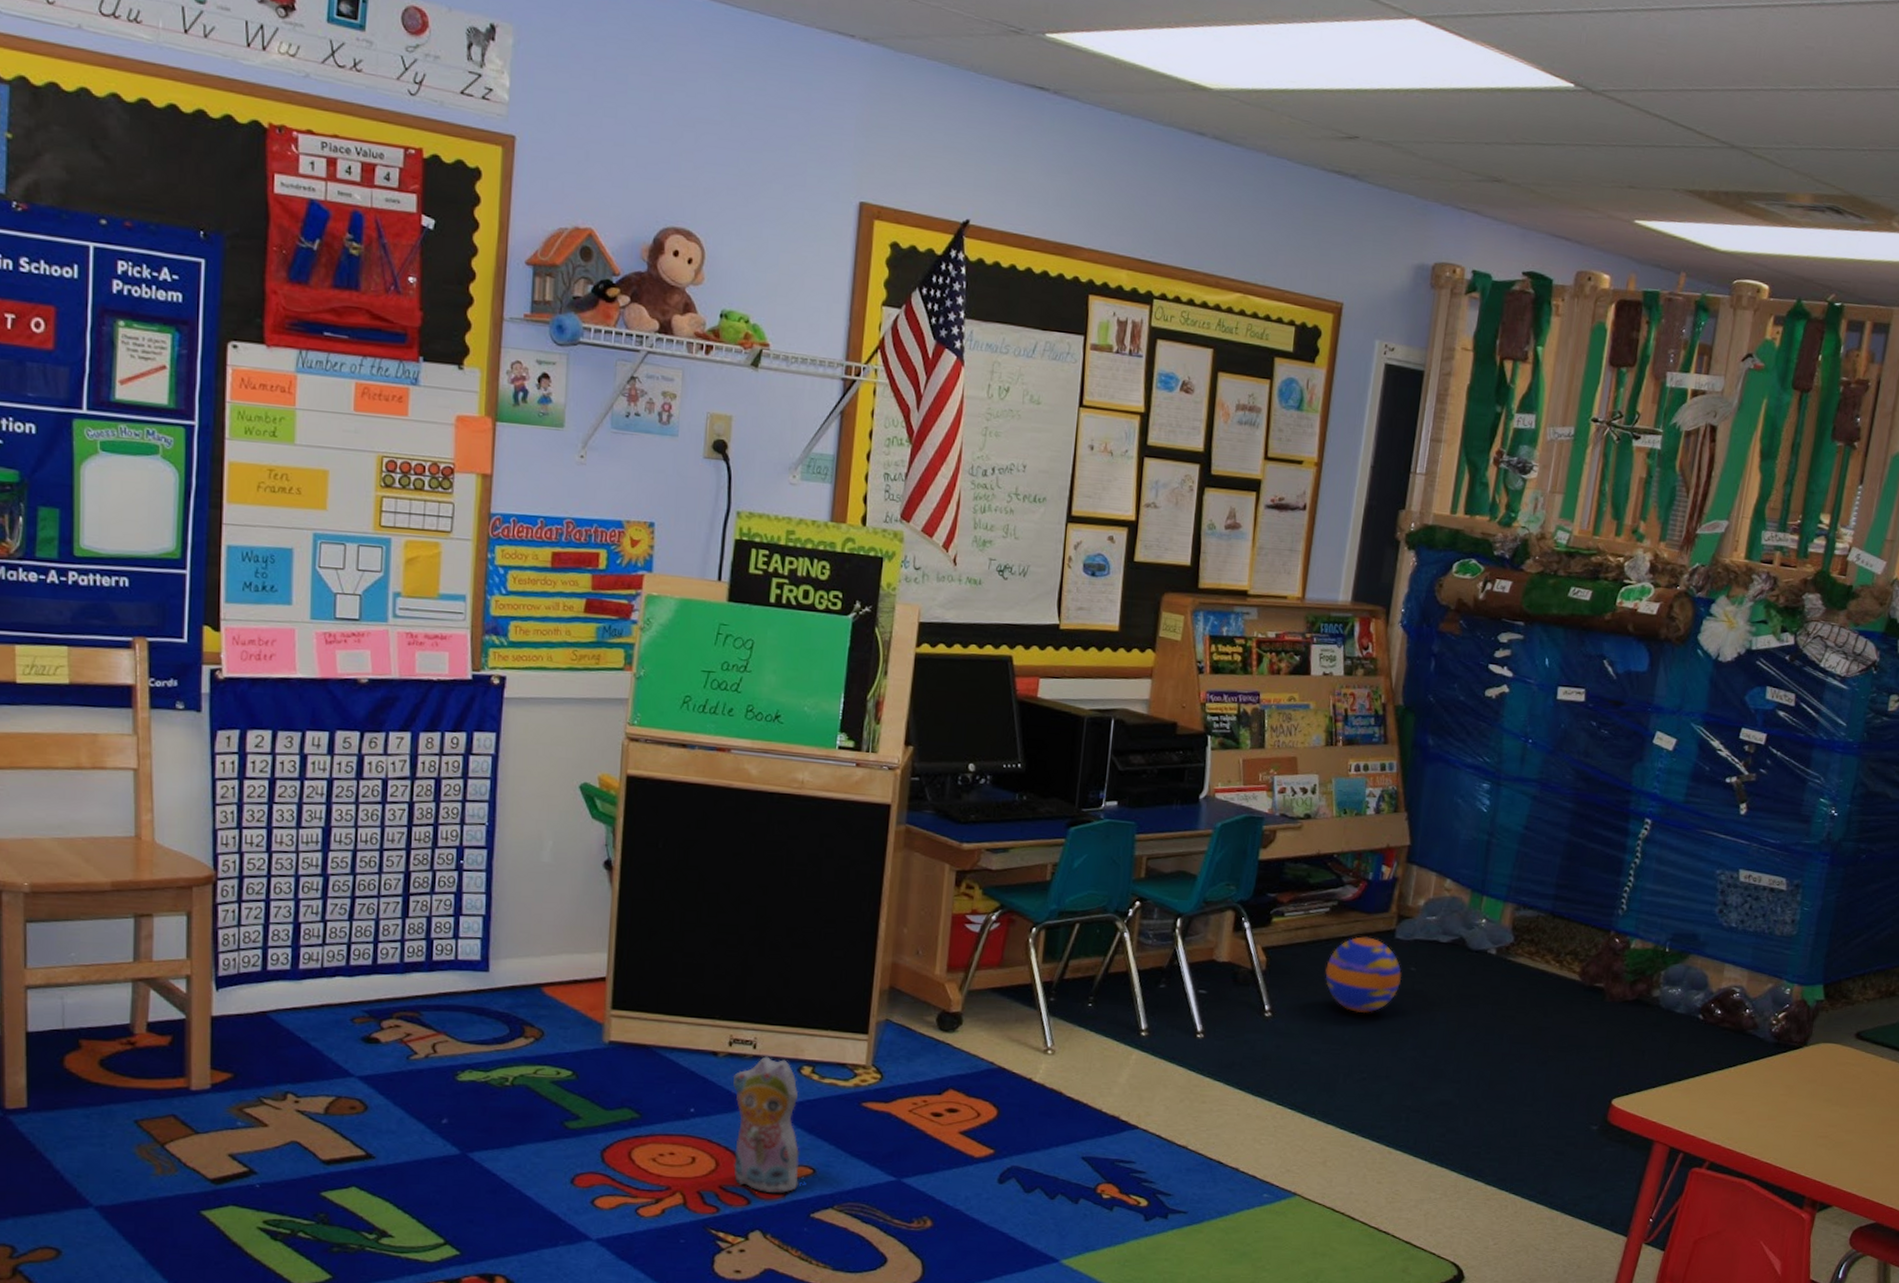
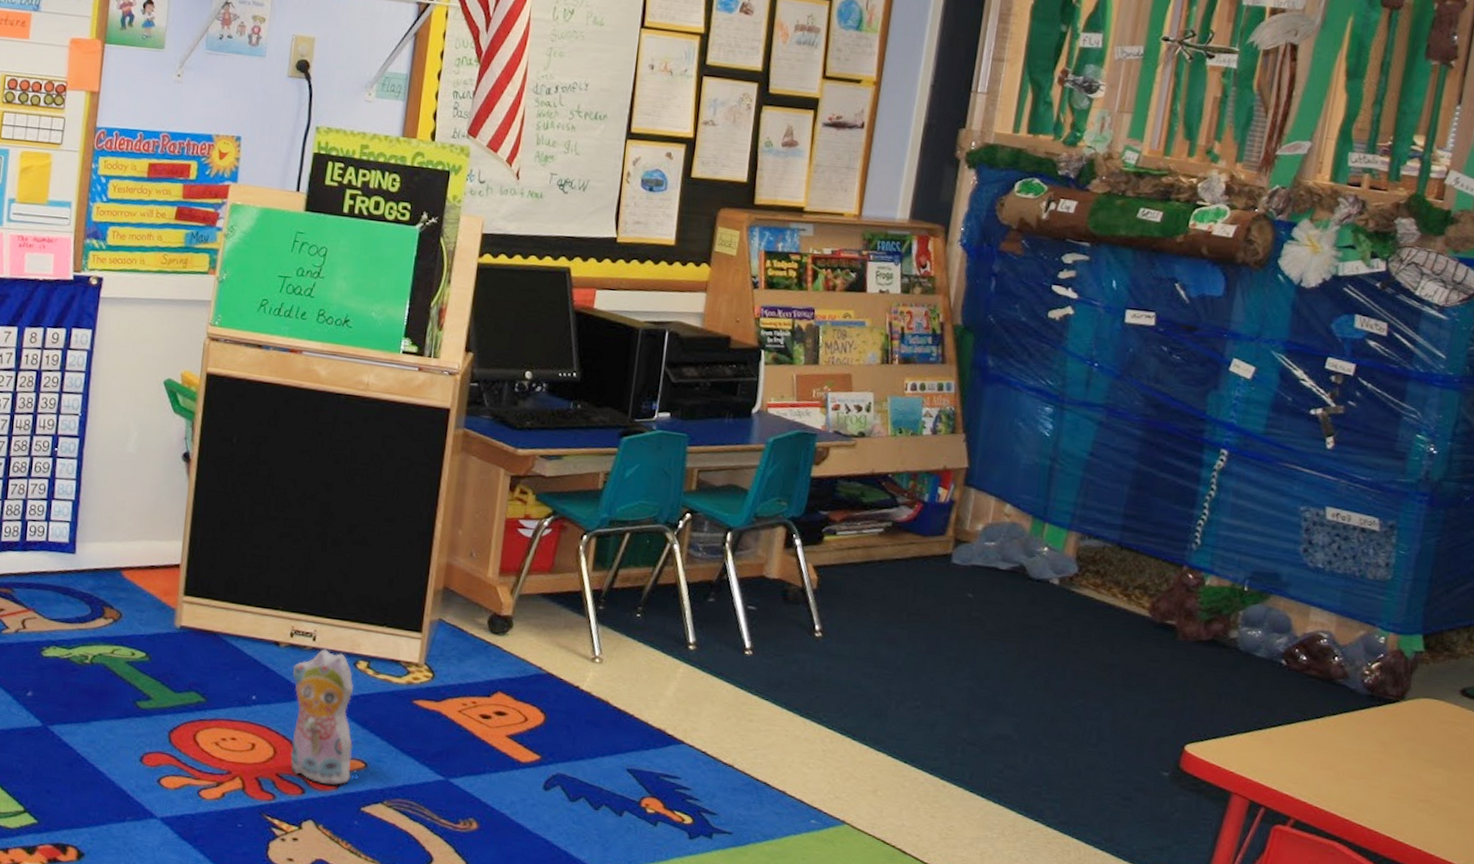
ball: present [1325,936,1402,1014] -> none [877,559,958,639]

